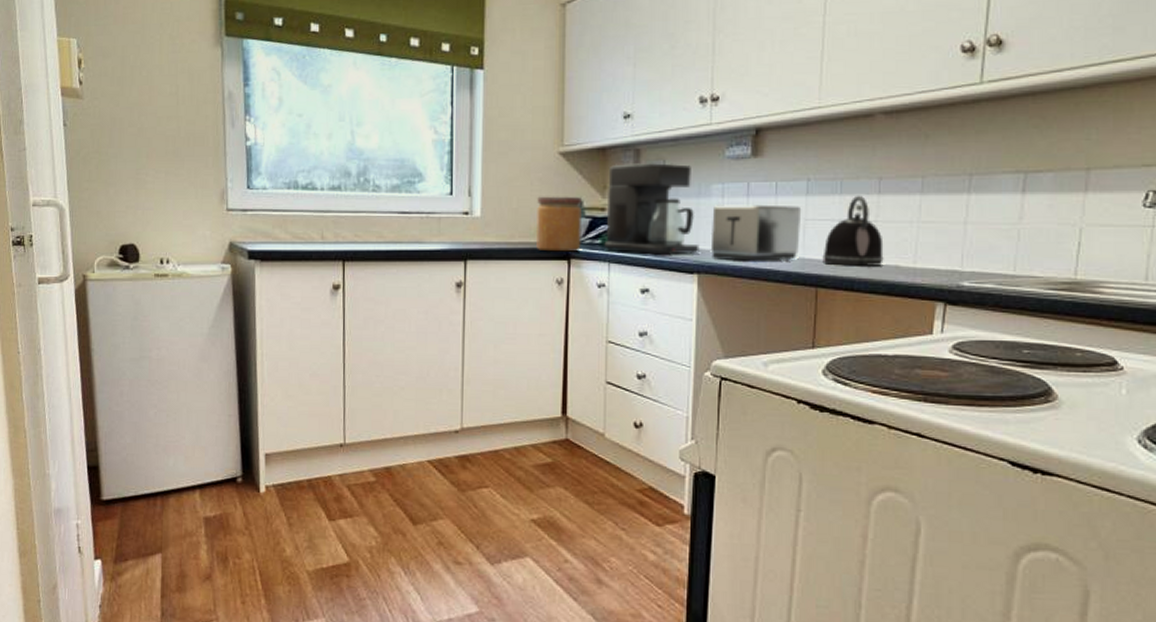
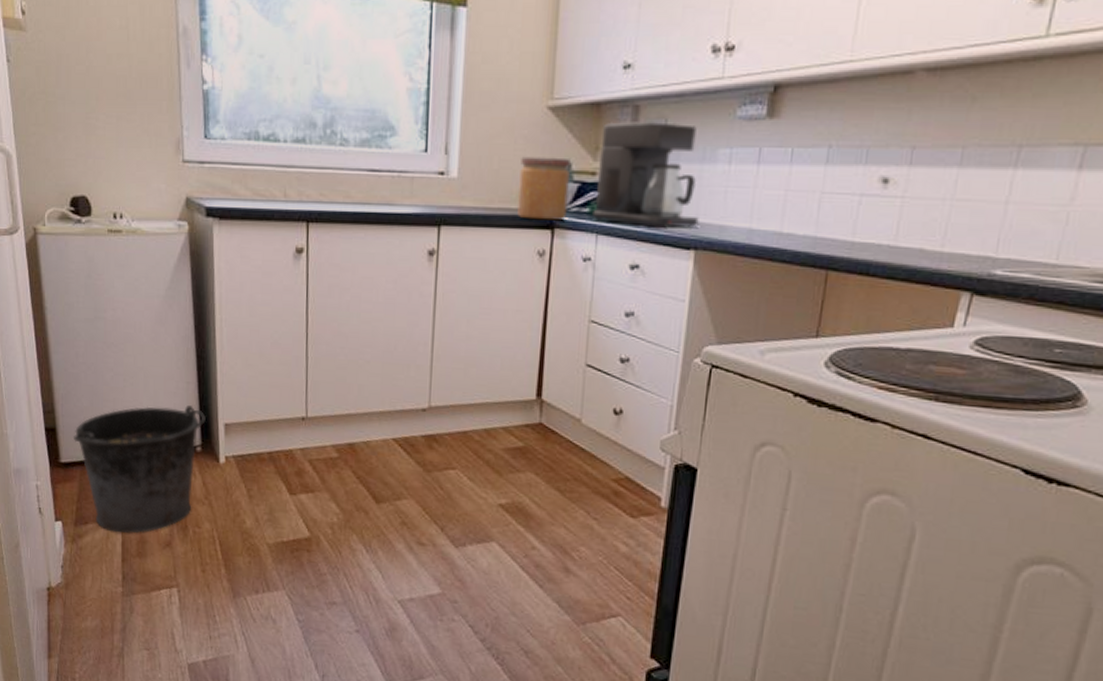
bucket: none [116,436,247,568] -> present [74,404,206,533]
toaster: present [710,204,802,261] -> none [711,172,819,239]
kettle: present [822,195,884,266] -> none [836,166,910,249]

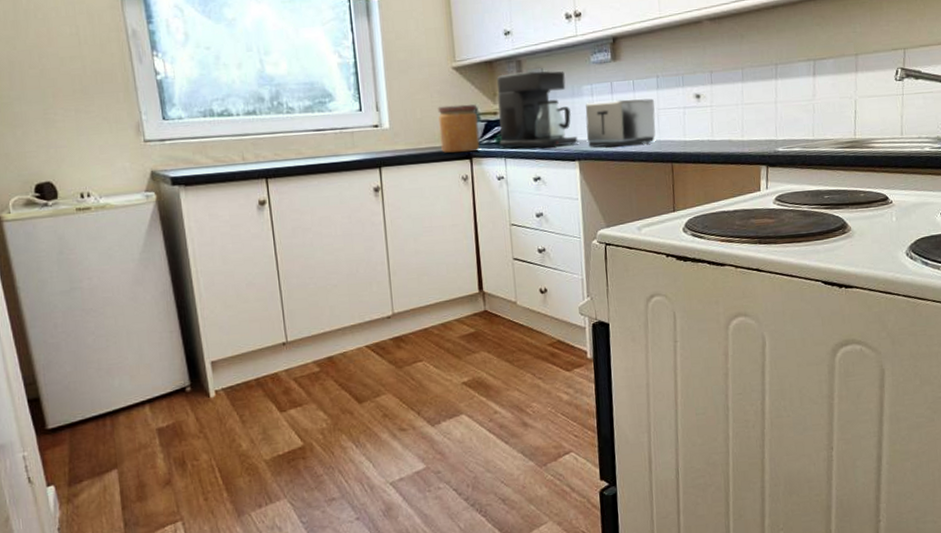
bucket: present [74,404,206,533] -> none [59,351,192,484]
toaster: none [711,172,819,239] -> present [585,98,656,147]

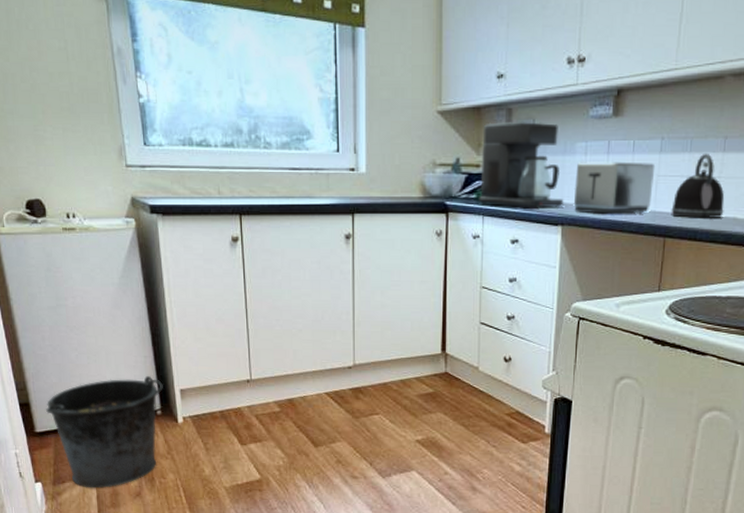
bucket: none [59,351,192,484] -> present [46,375,163,488]
jar: present [438,104,480,154] -> none [418,153,458,206]
kettle: none [674,86,720,144] -> present [671,153,725,218]

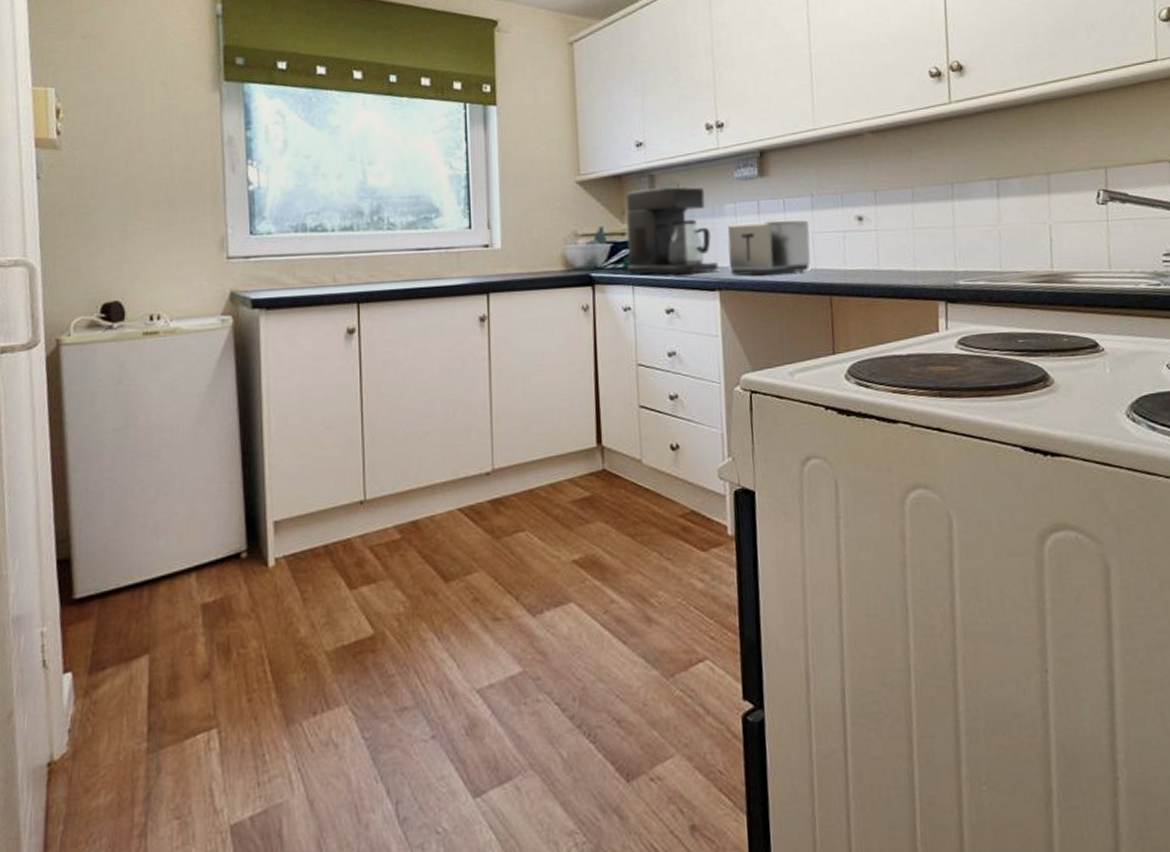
bucket: present [46,375,163,488] -> none [92,506,252,674]
kettle: present [671,153,725,218] -> none [832,207,888,274]

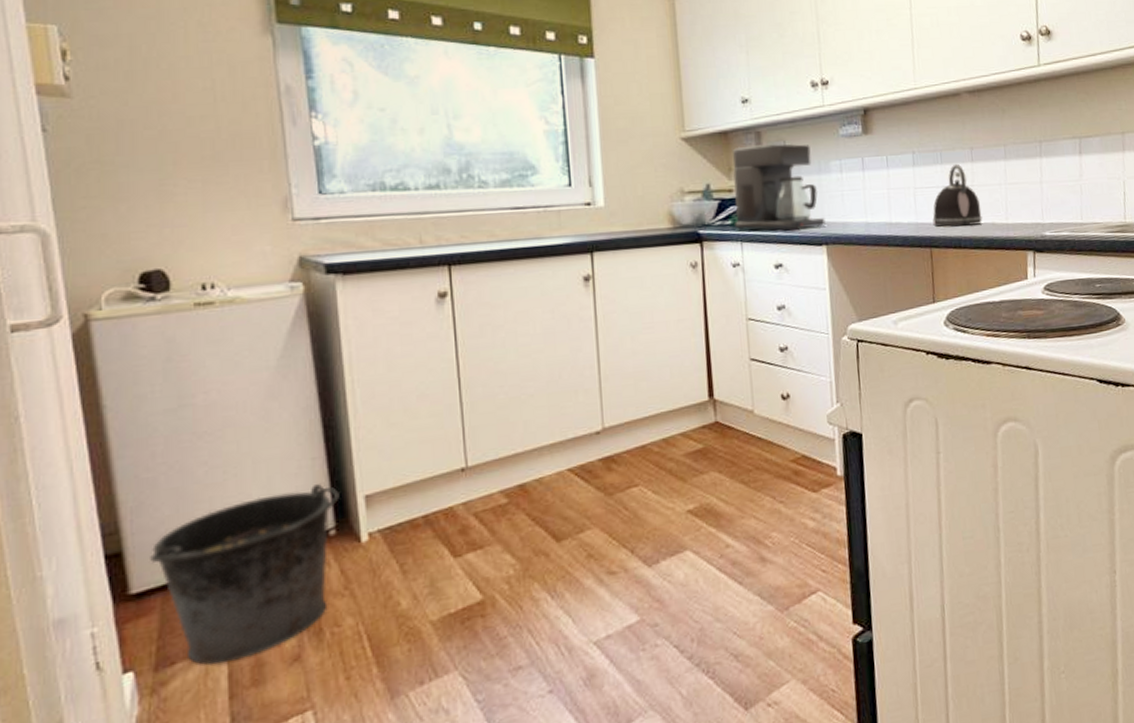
bucket: none [92,506,252,674] -> present [150,483,340,665]
toaster: present [727,220,811,276] -> none [833,176,912,230]
kettle: none [832,207,888,274] -> present [932,163,983,227]

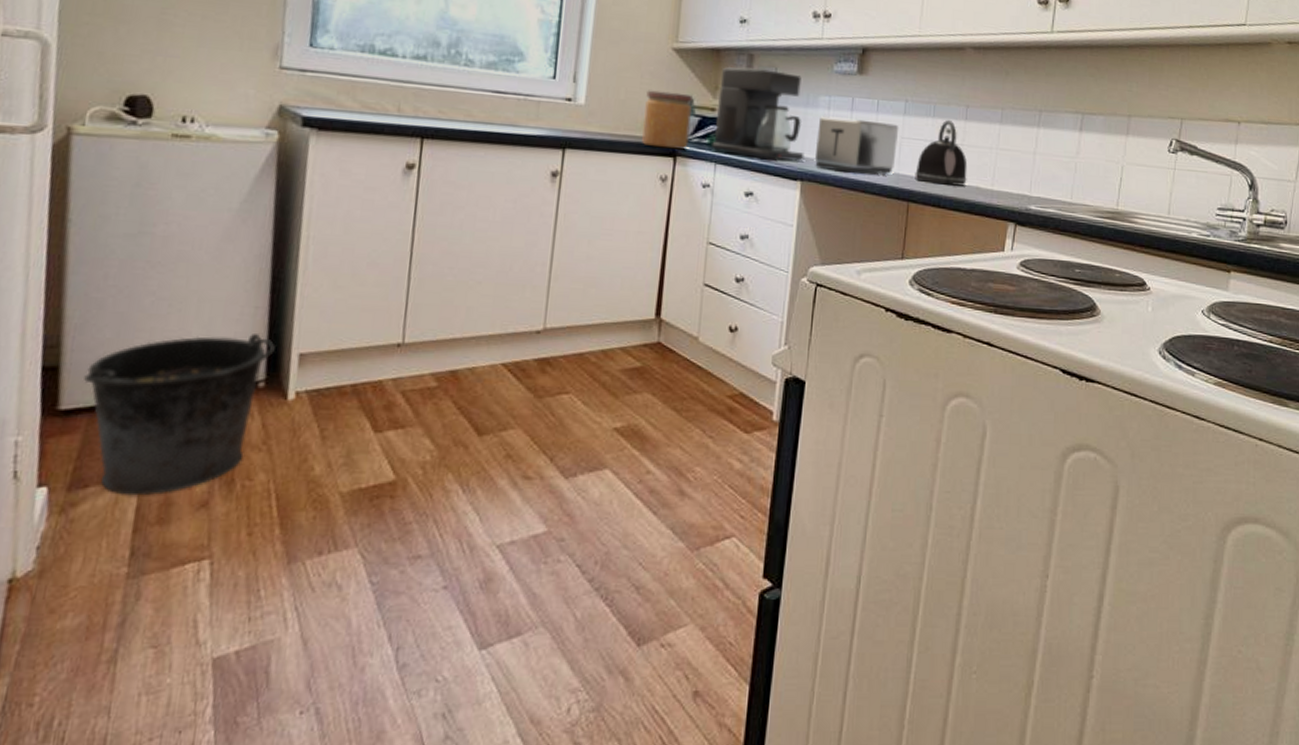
jar: none [663,179,712,237] -> present [642,90,693,150]
toaster: none [833,176,912,230] -> present [814,116,899,175]

